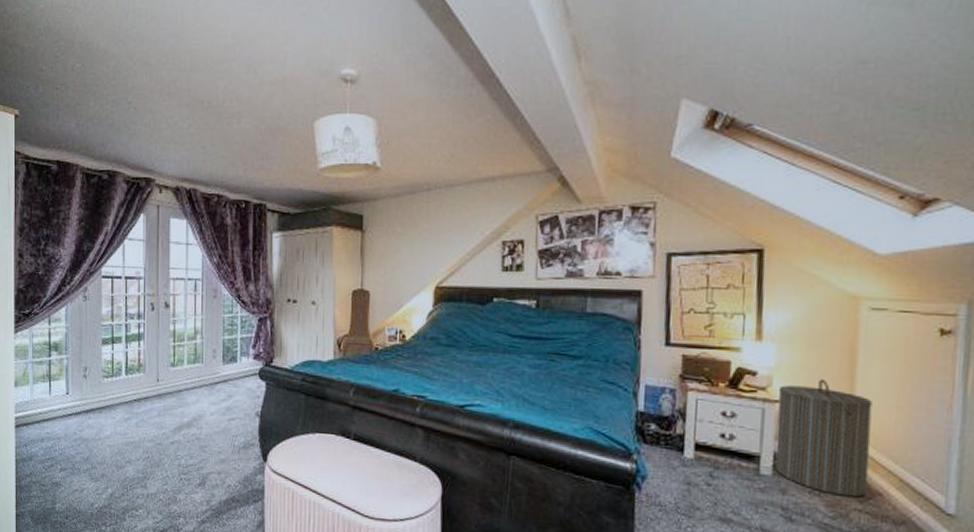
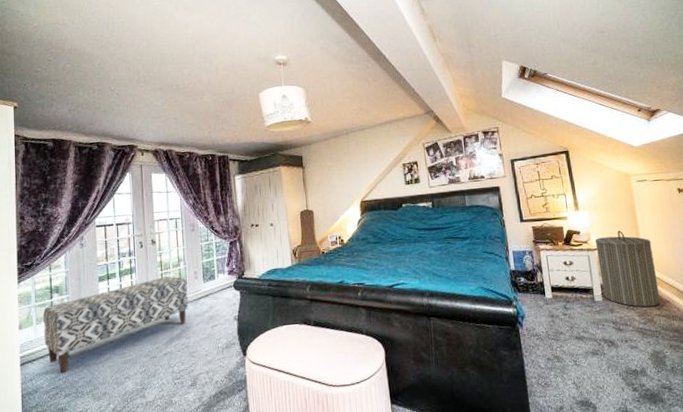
bench: none [40,350,203,444] -> present [42,276,189,374]

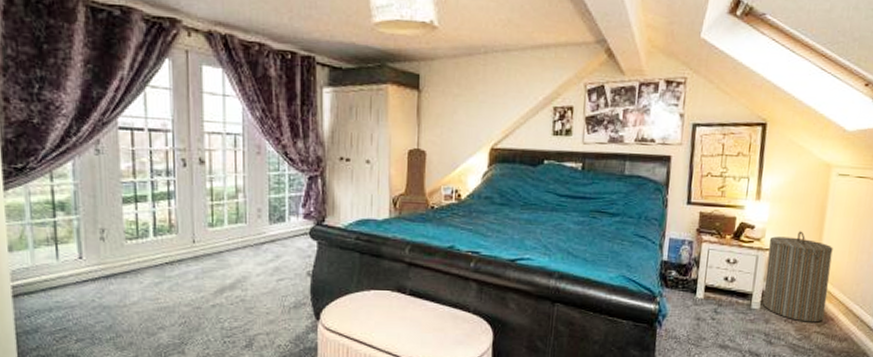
bench: present [42,276,189,374] -> none [42,209,247,313]

